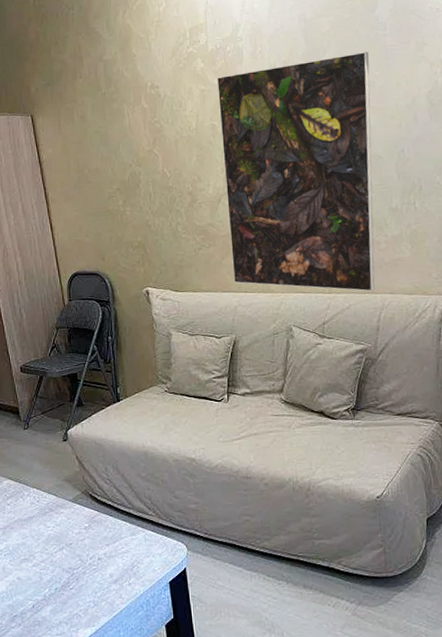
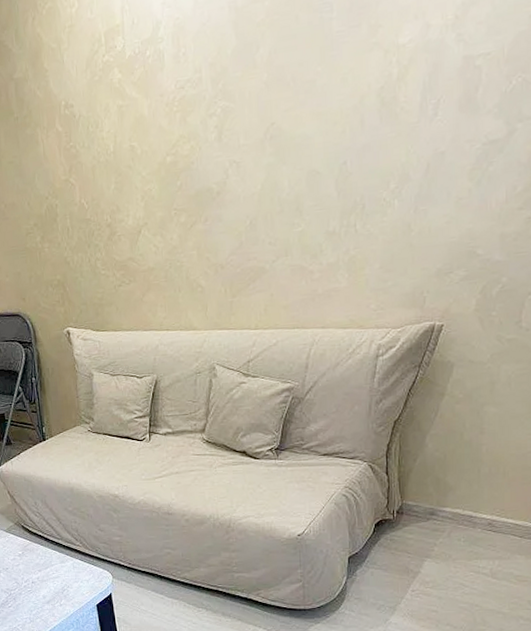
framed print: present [216,51,375,292] -> none [135,41,311,327]

